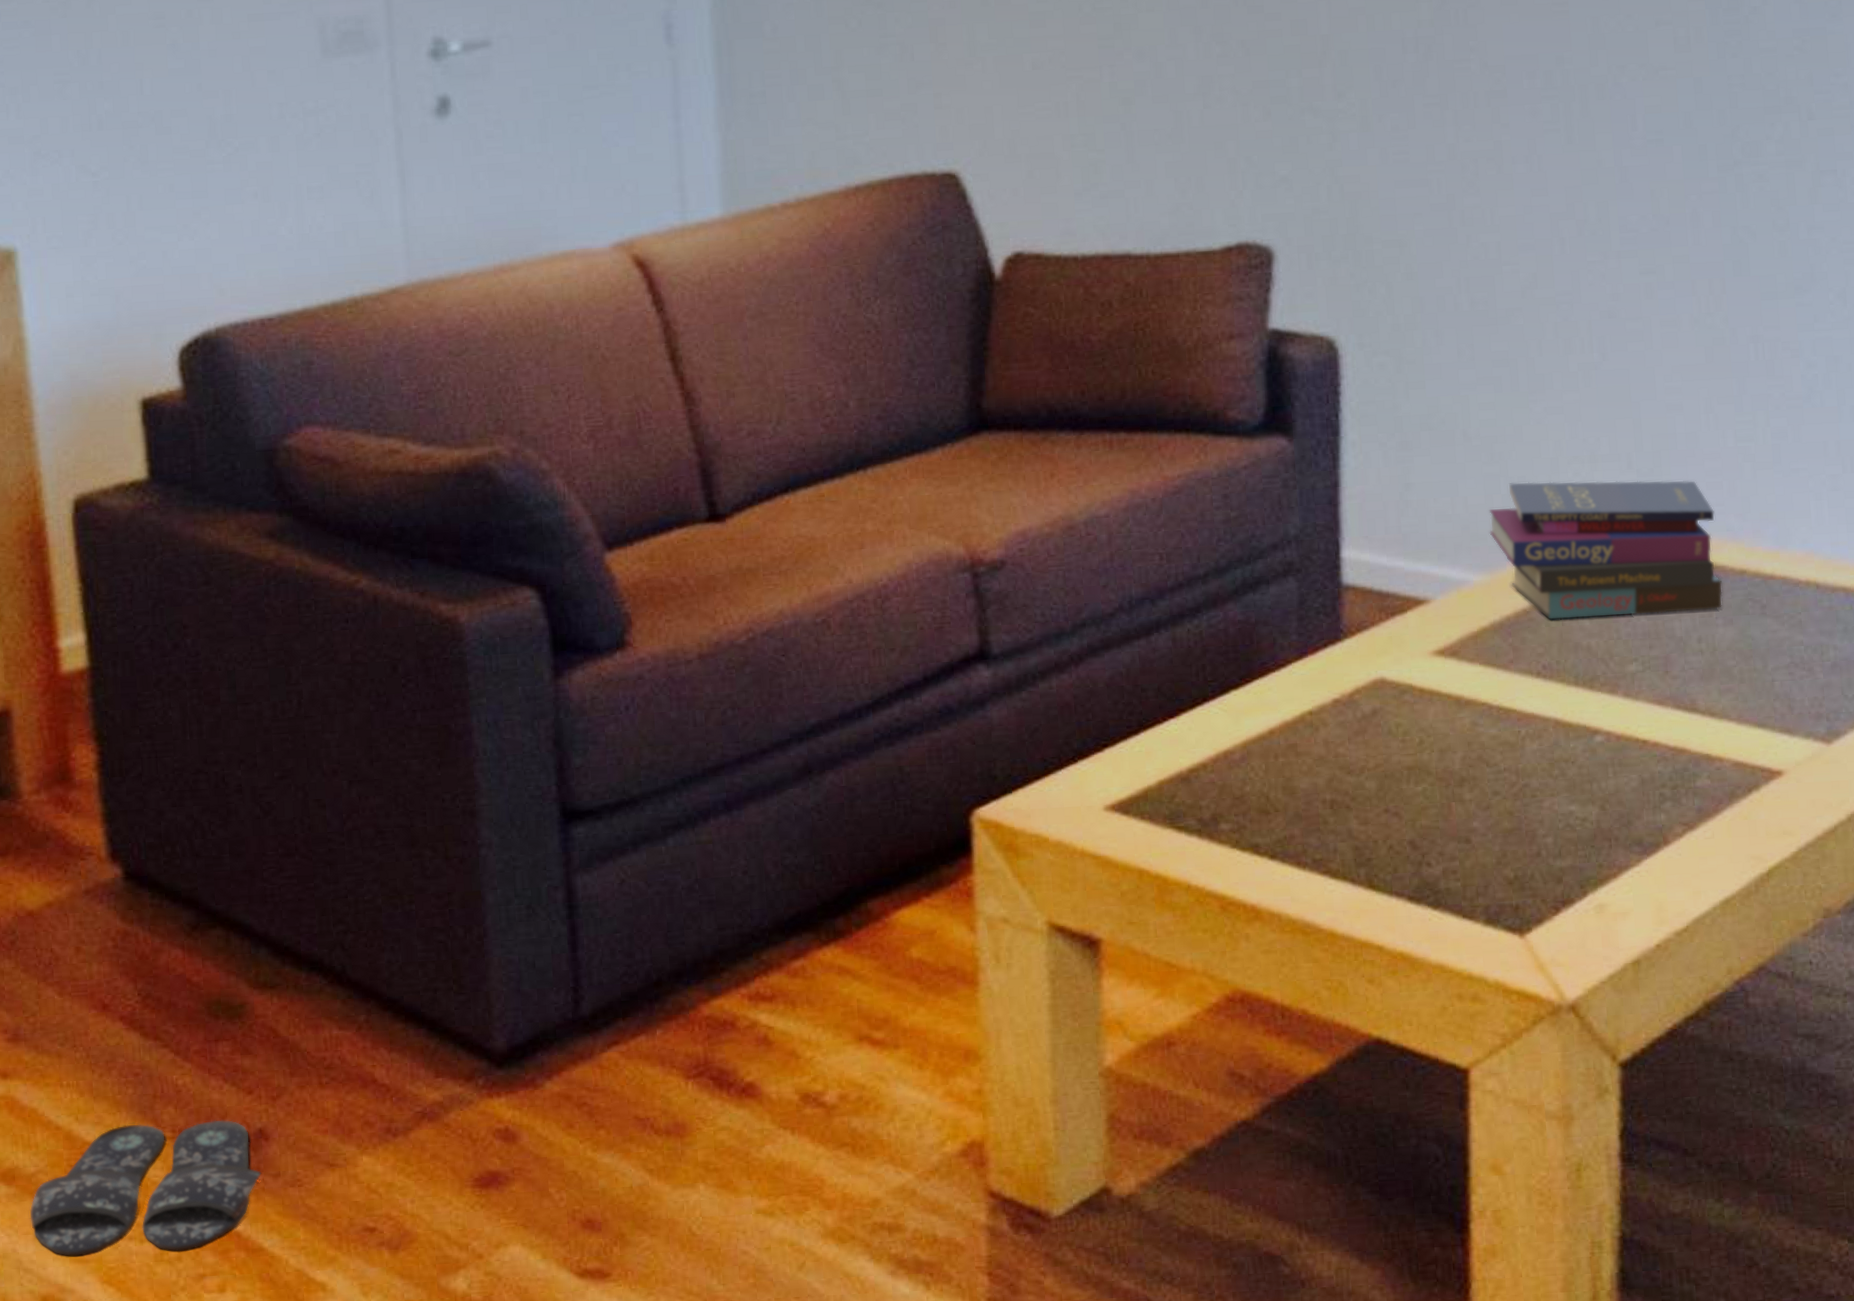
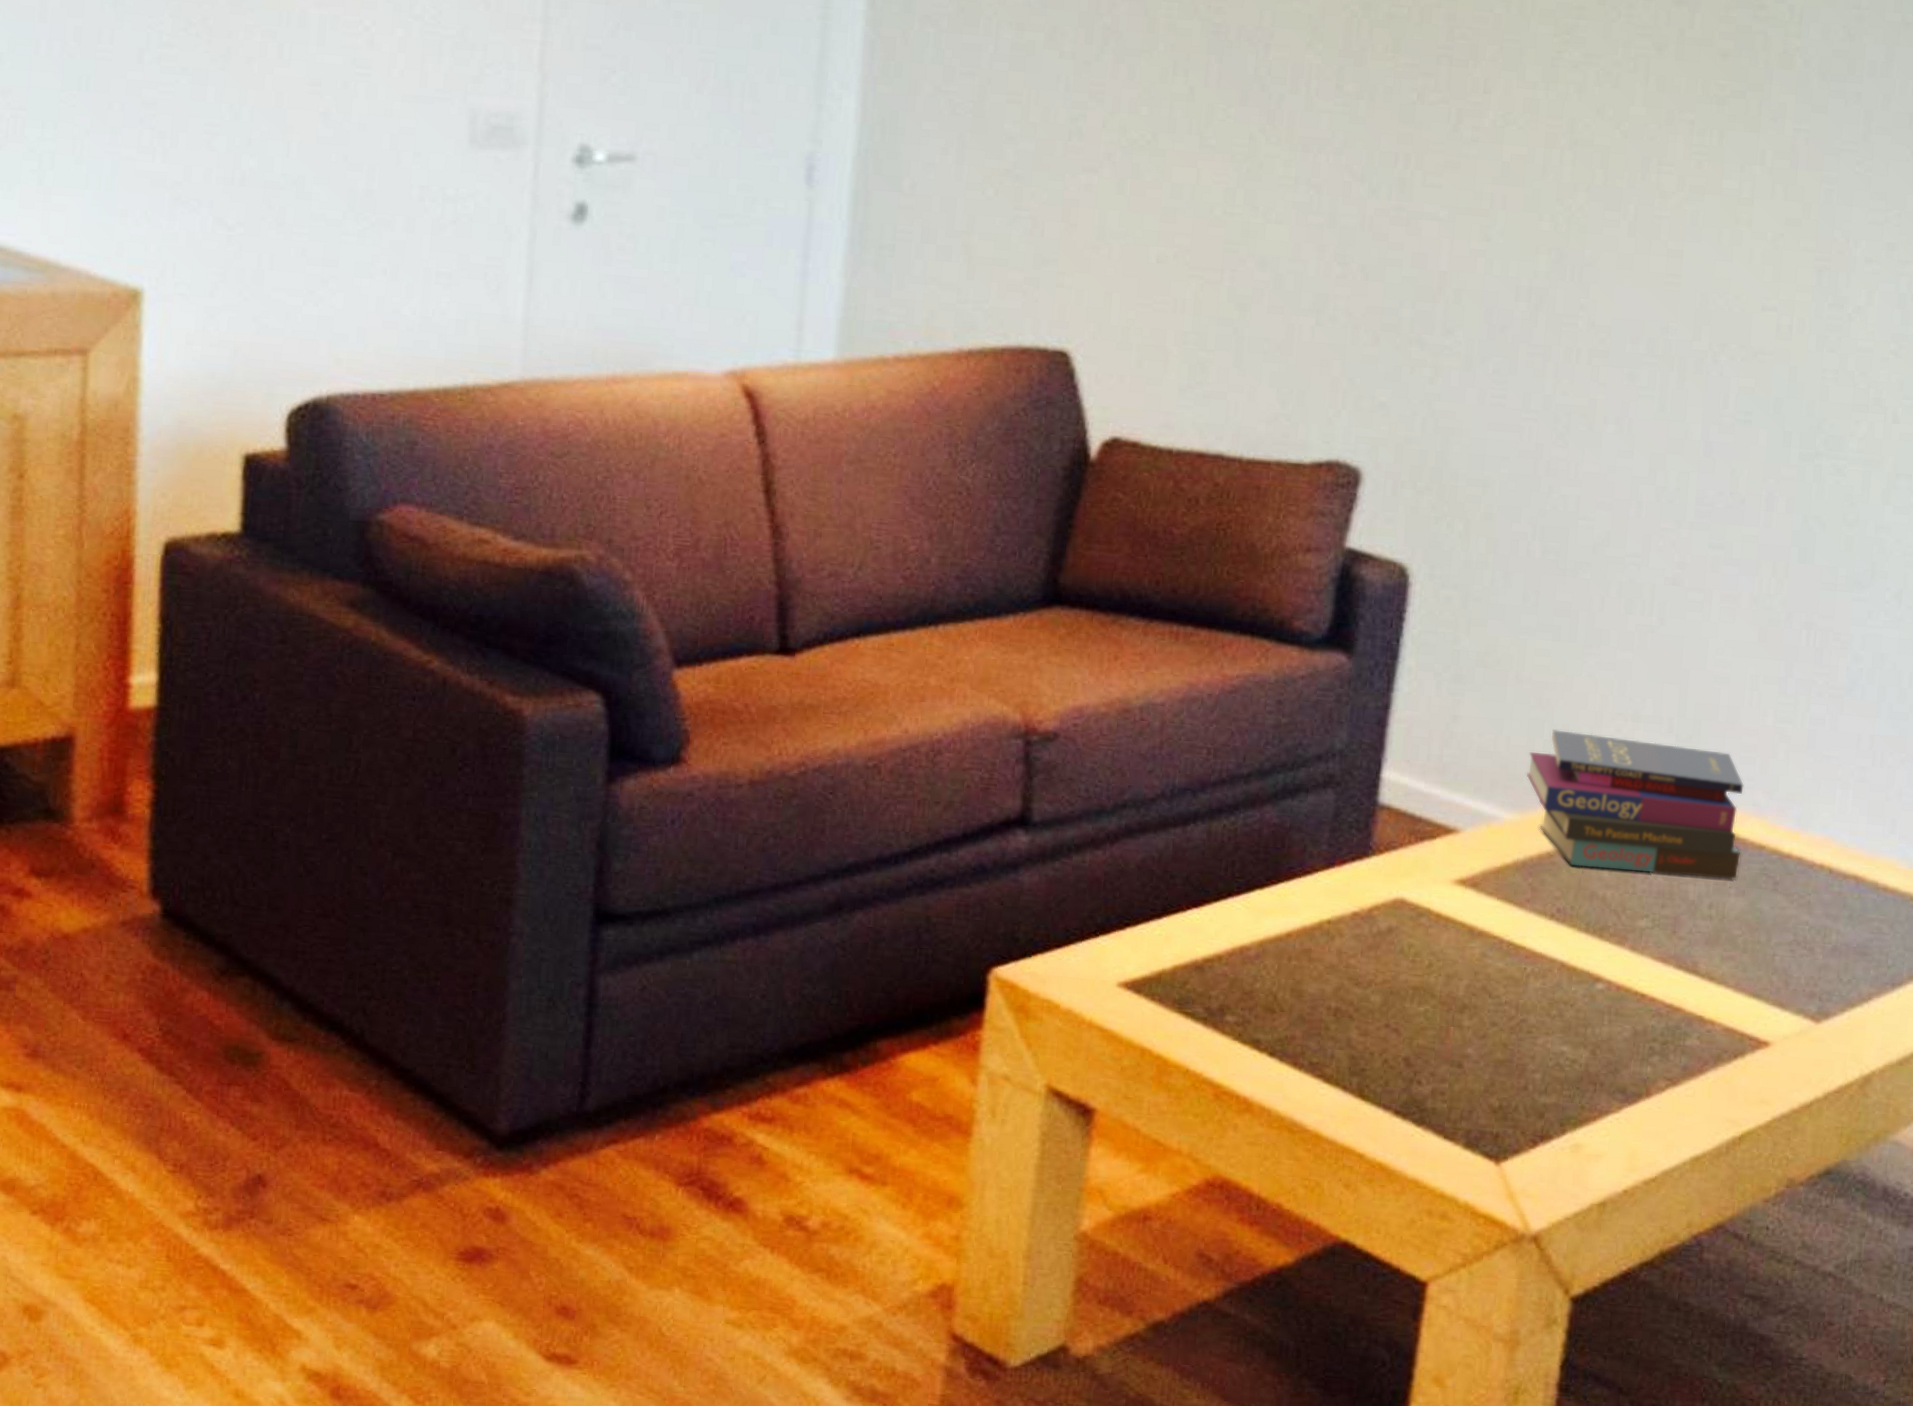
slippers: present [29,1119,262,1256] -> none [24,1152,255,1281]

